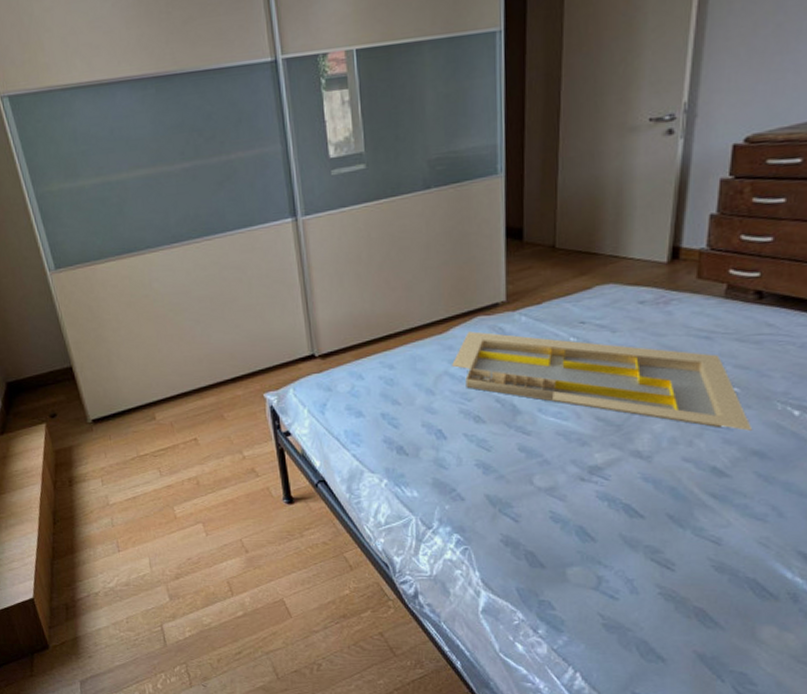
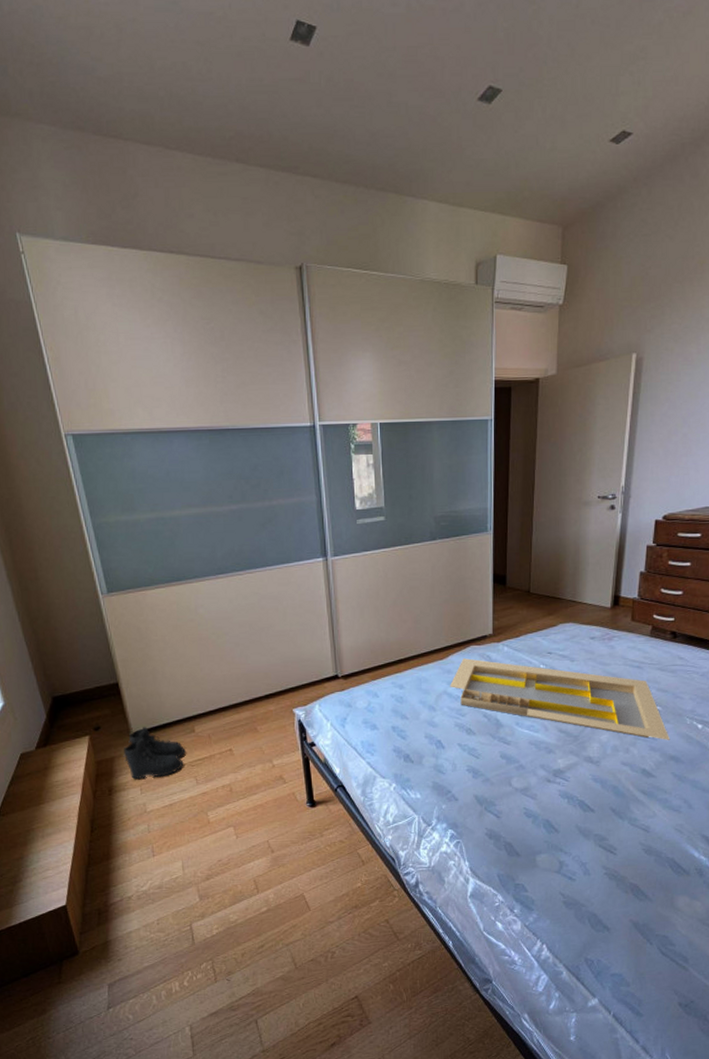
boots: none [81,413,147,469] -> present [123,726,186,779]

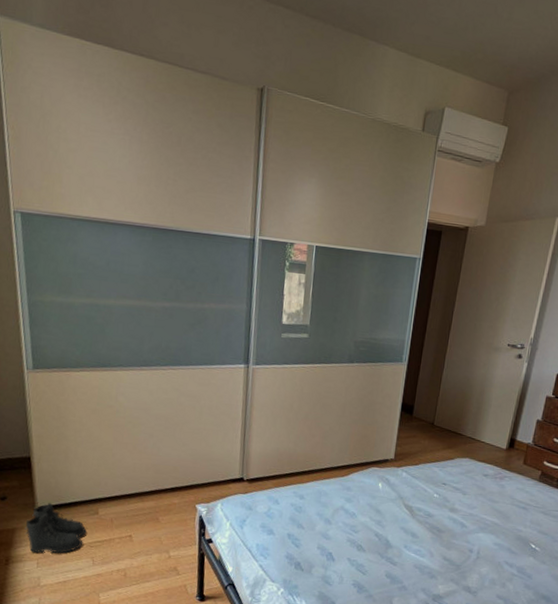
serving tray: present [449,658,669,740] -> none [346,478,544,580]

